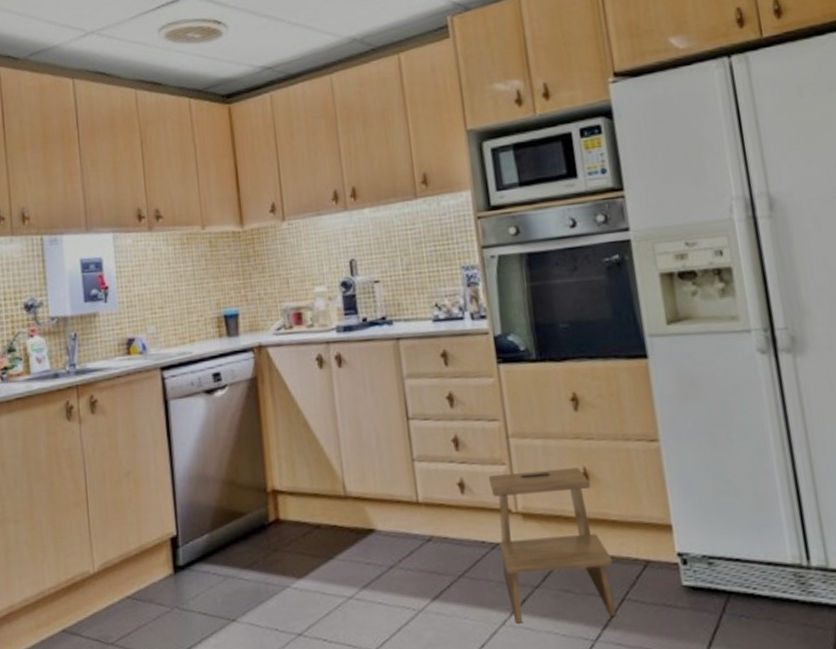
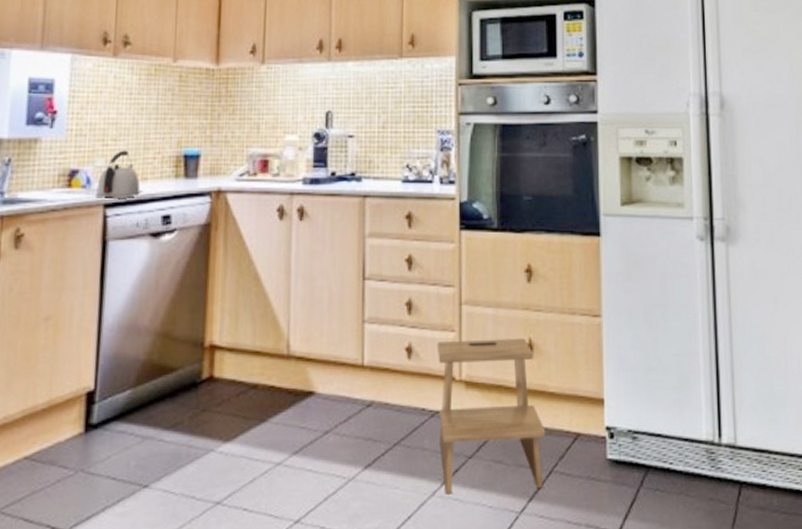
kettle: none [151,316,191,363] -> present [95,150,141,200]

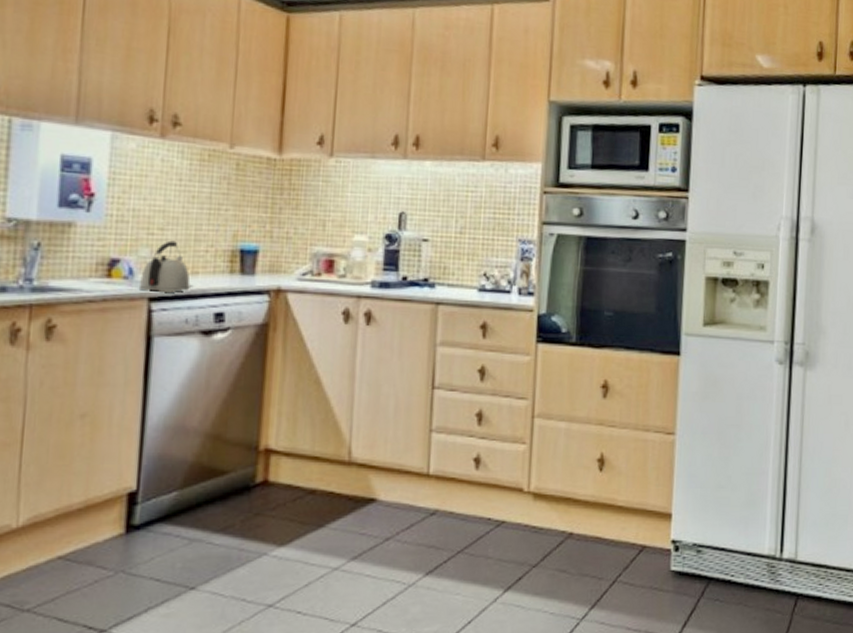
step stool: present [436,338,546,494] -> none [504,452,612,601]

